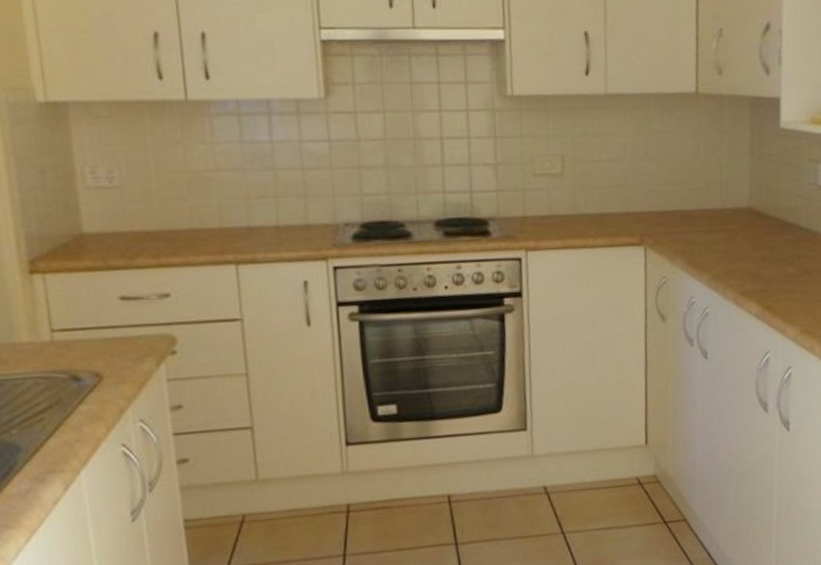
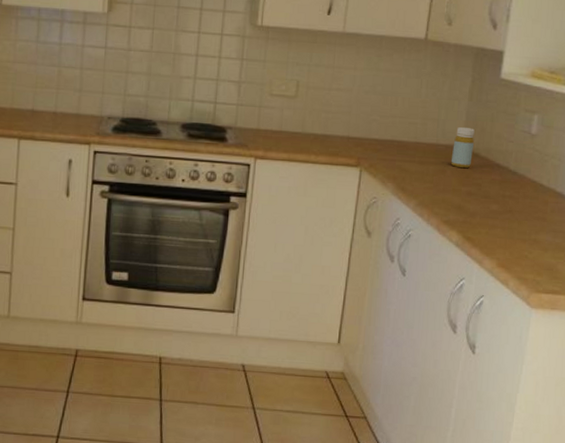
bottle: none [739,186,762,232] -> present [450,127,475,168]

